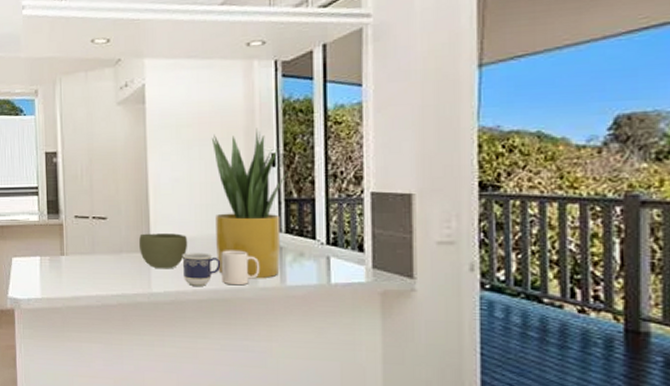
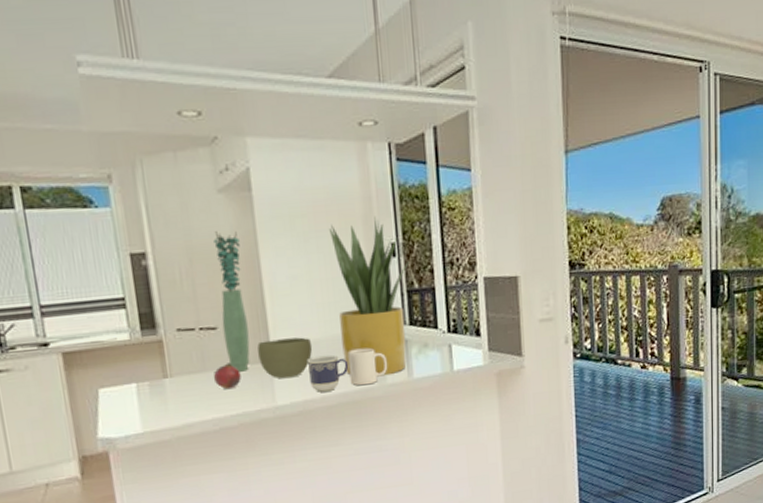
fruit: none [100,249,123,271] -> present [213,362,241,389]
vase: none [110,137,134,258] -> present [213,231,250,372]

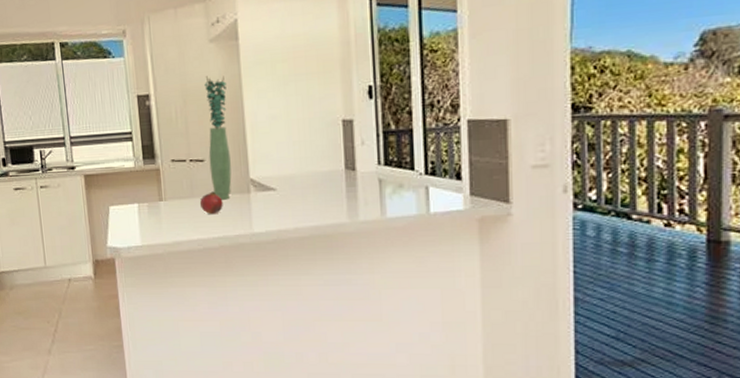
bowl: present [257,337,313,379] -> none [238,172,288,209]
cup: present [306,354,349,392] -> none [282,189,322,224]
planter: present [328,216,410,375] -> none [307,60,387,212]
mug: present [348,347,388,386] -> none [321,185,361,221]

